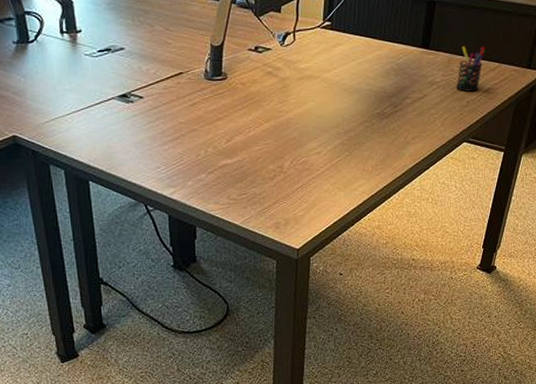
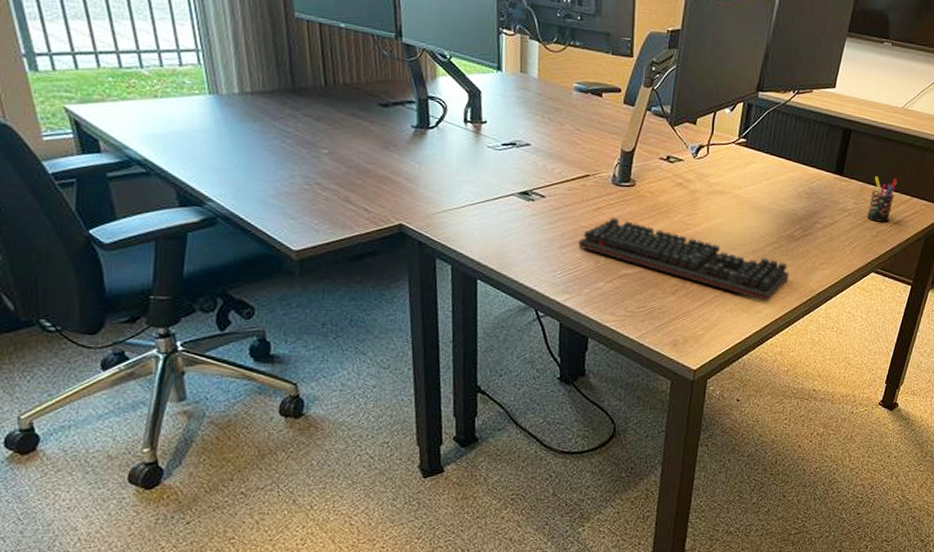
keyboard: none [179,111,382,179] -> present [578,217,789,302]

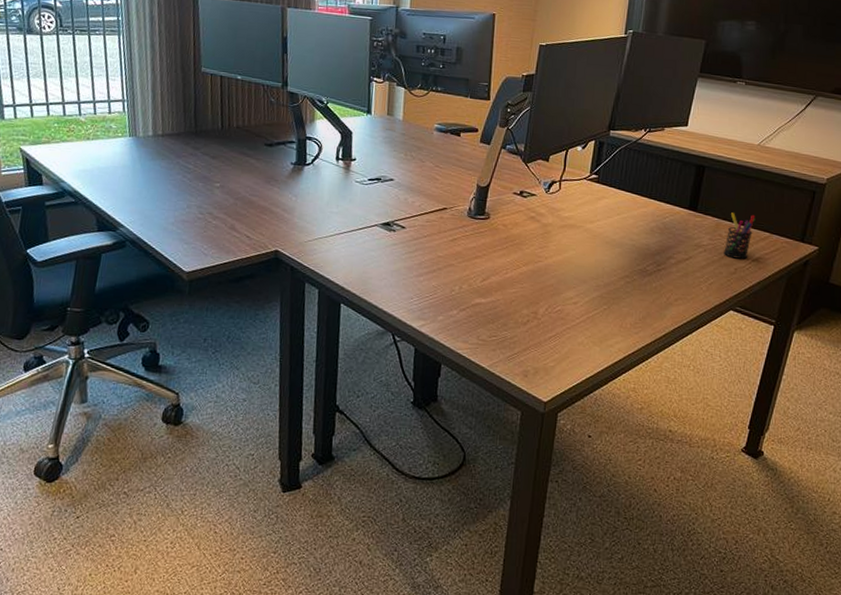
keyboard: present [578,217,789,302] -> none [435,248,642,336]

